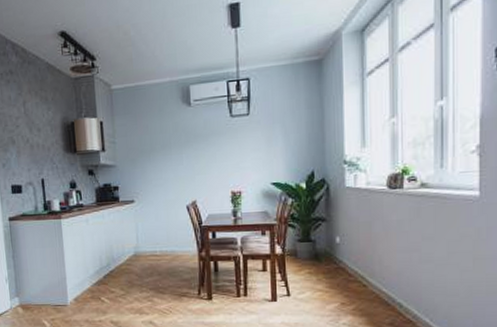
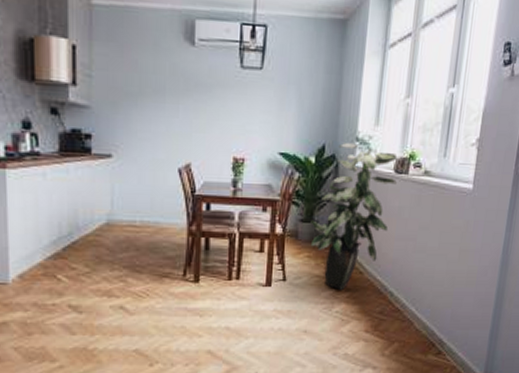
indoor plant: none [308,166,391,303] -> present [310,143,398,290]

